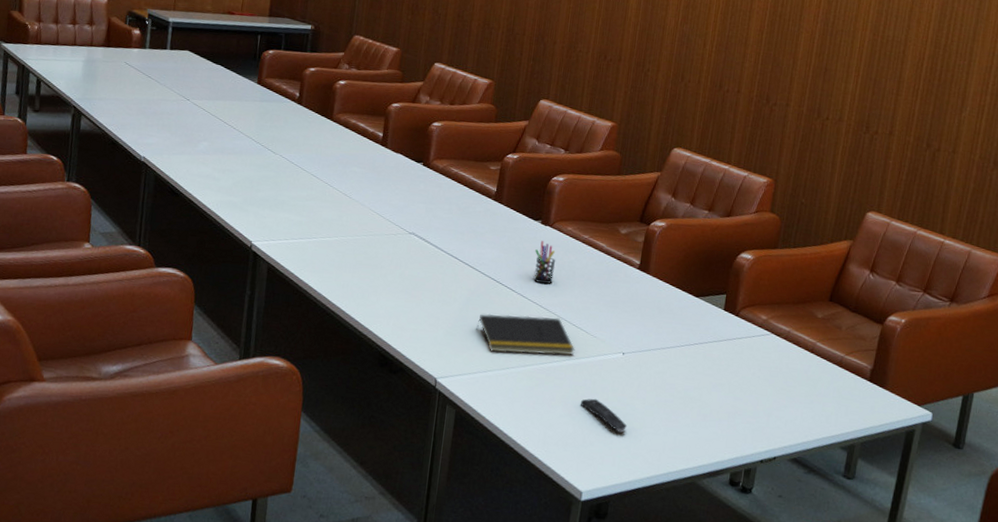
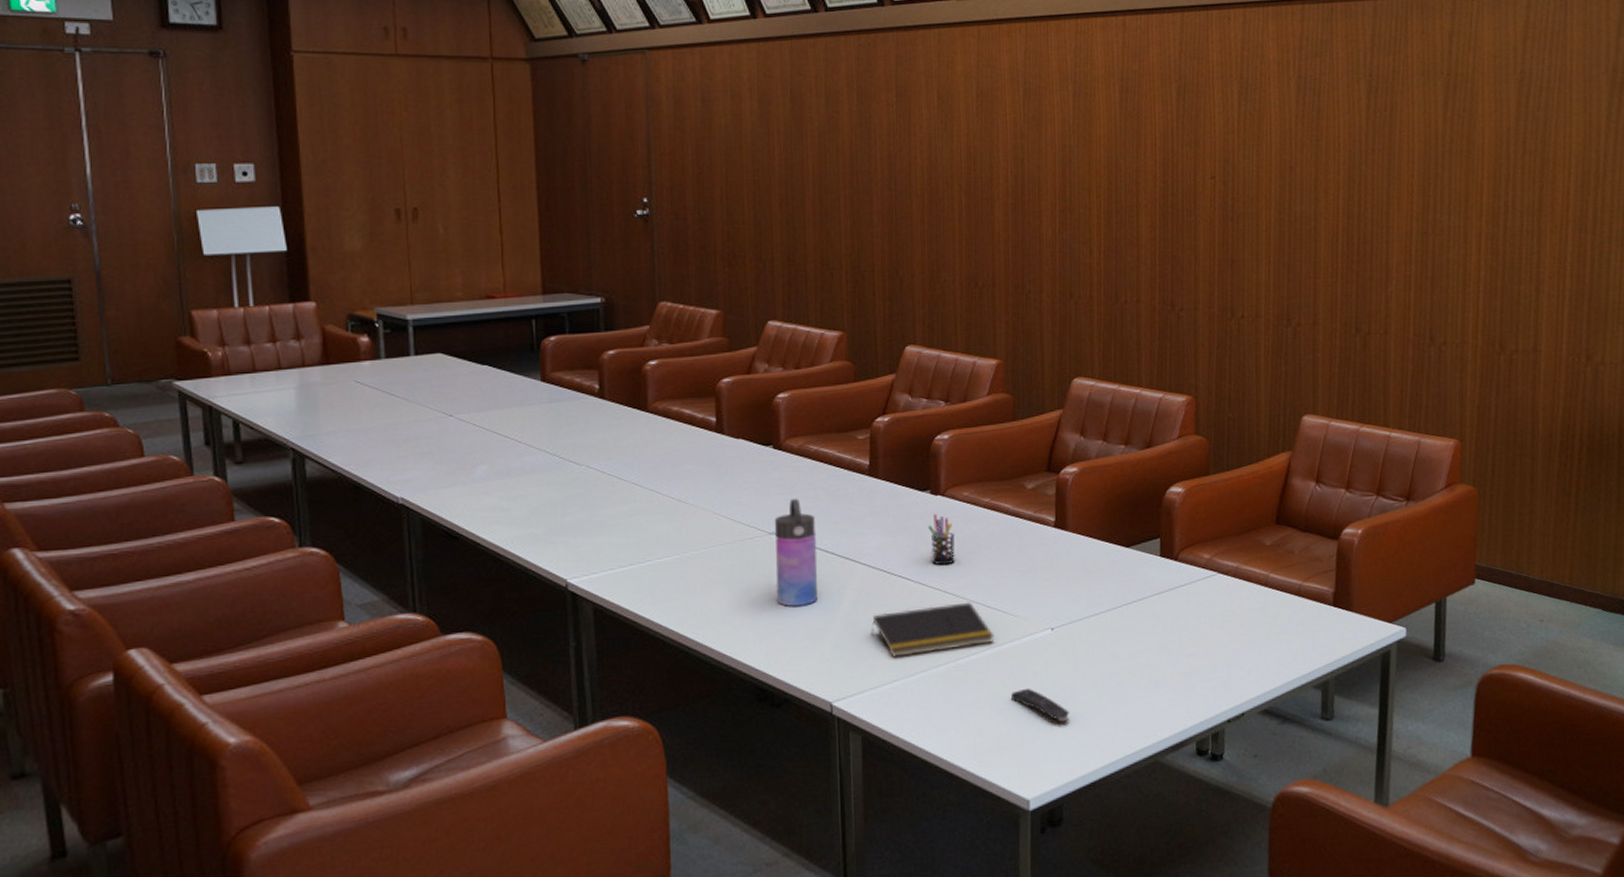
water bottle: none [407,208,447,296] -> present [774,498,818,606]

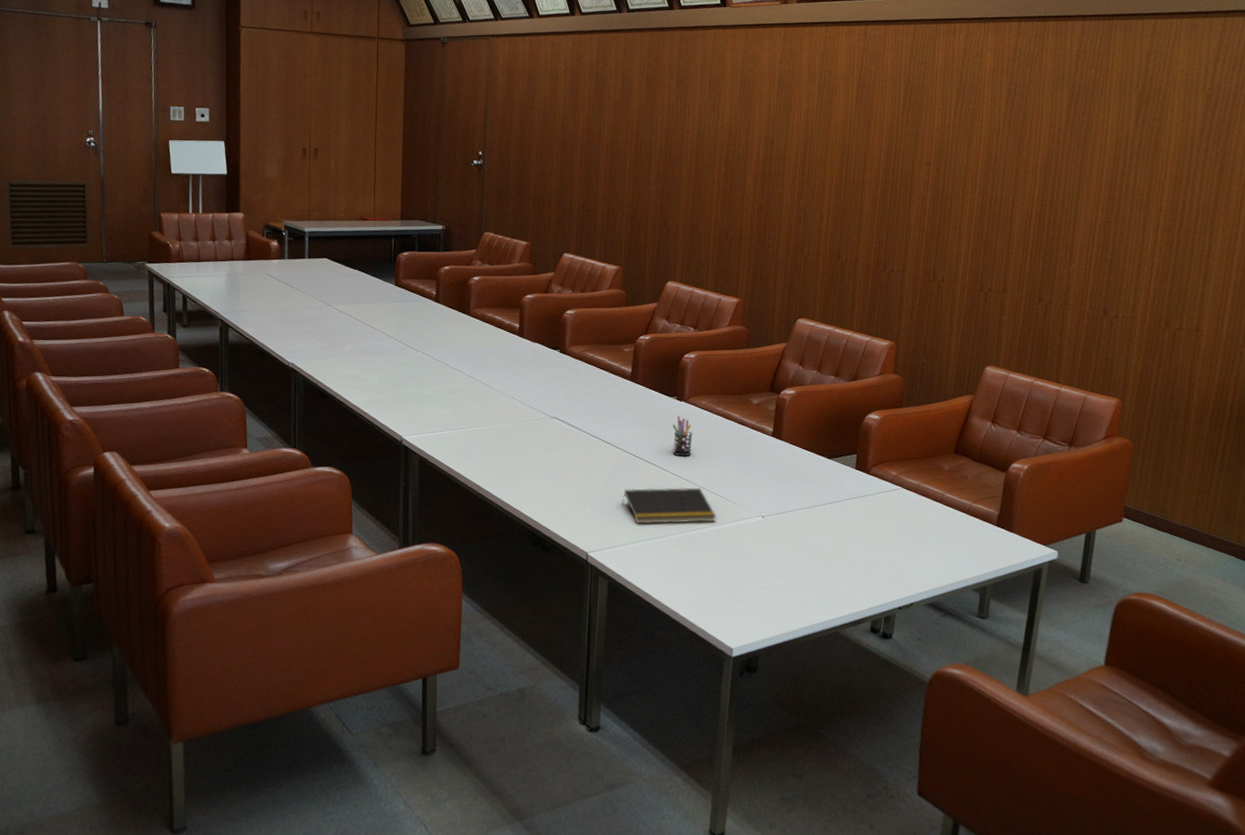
water bottle: present [774,498,818,606] -> none [553,392,587,476]
remote control: present [1011,688,1069,722] -> none [726,560,770,591]

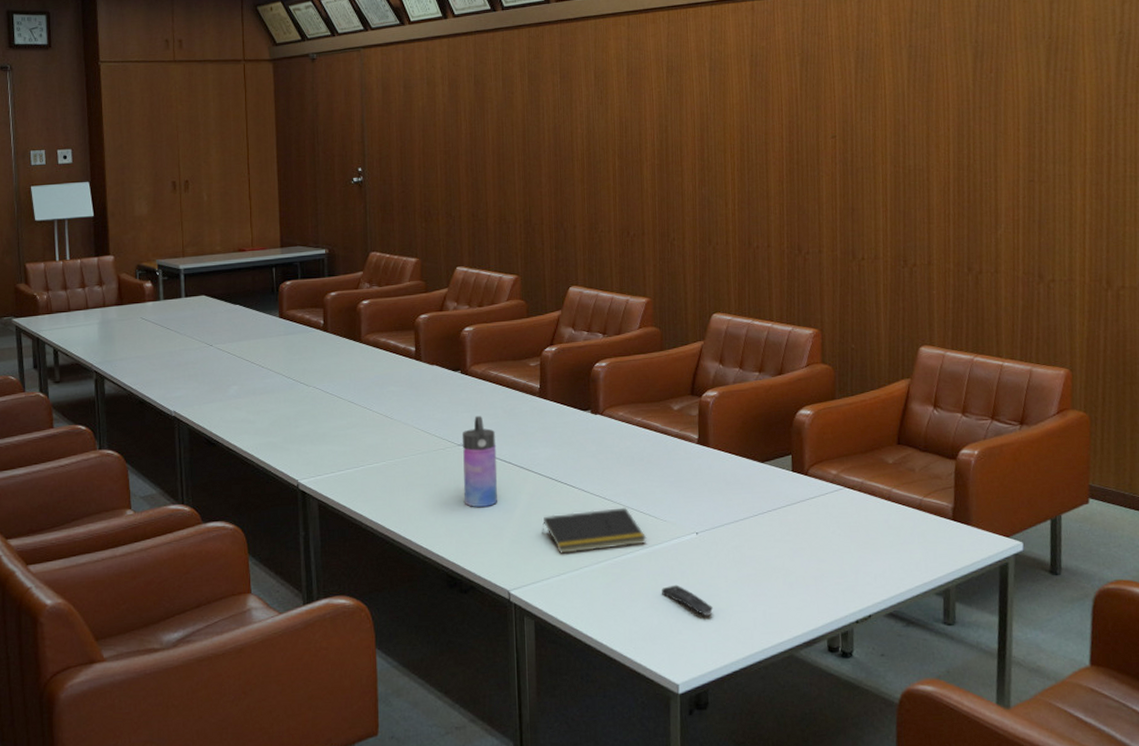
water bottle: none [553,392,587,476] -> present [462,415,498,507]
pen holder: present [673,416,692,457] -> none [589,431,612,475]
remote control: none [726,560,770,591] -> present [662,584,713,616]

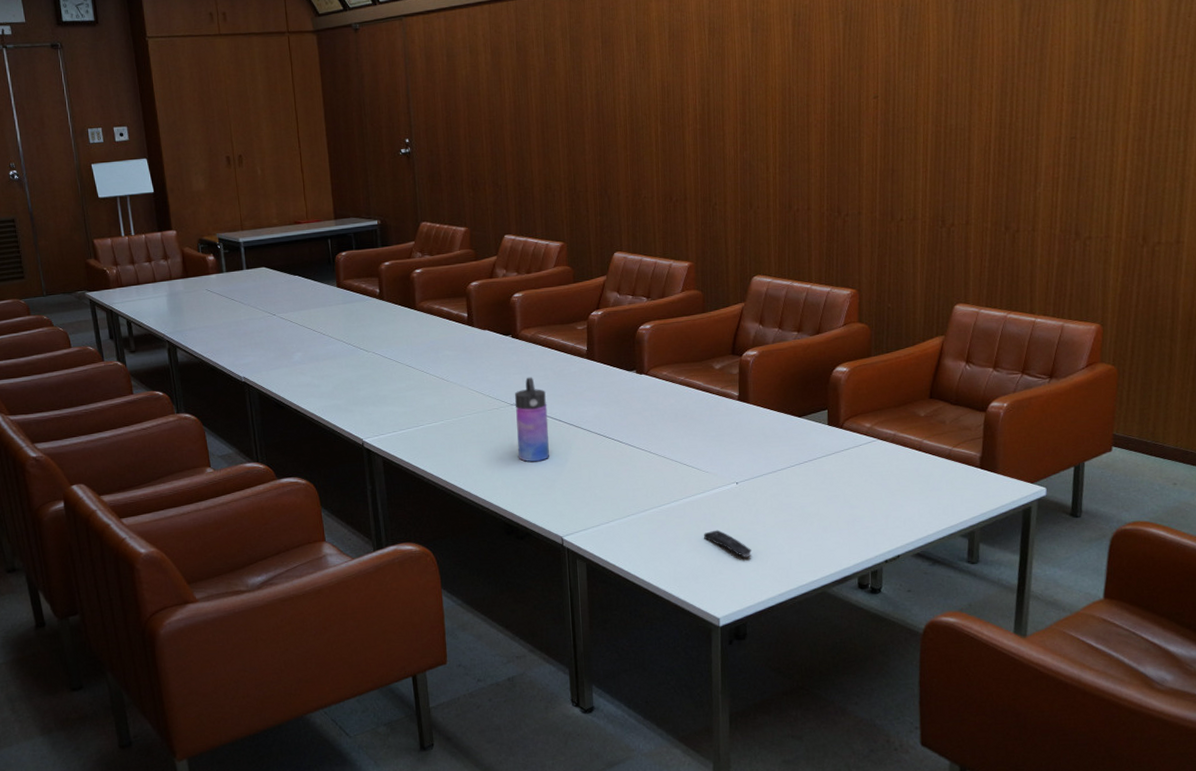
notepad: present [542,507,647,554] -> none [591,460,690,503]

